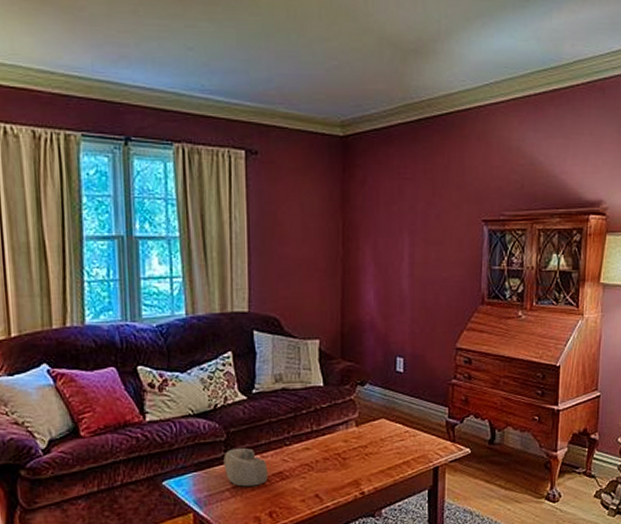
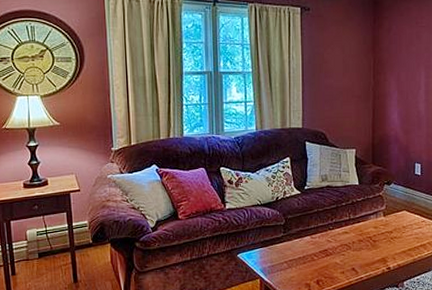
decorative bowl: present [223,448,268,487] -> none [283,231,316,260]

